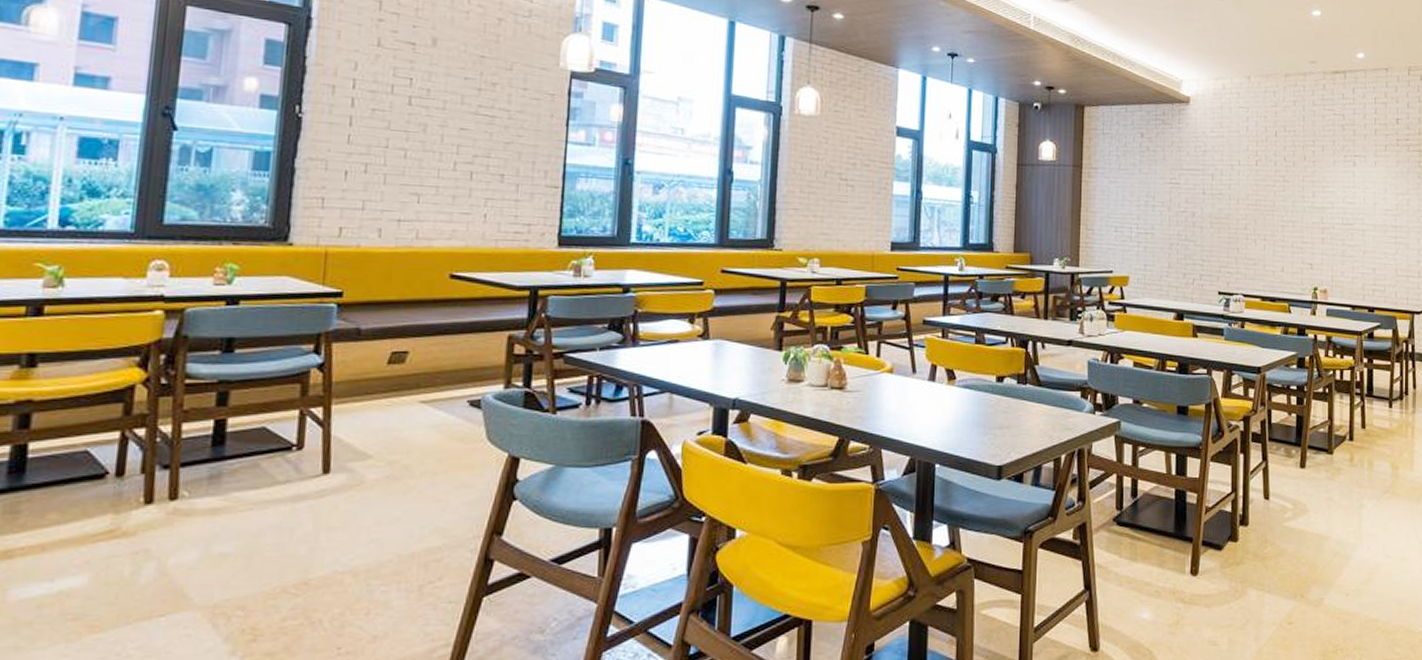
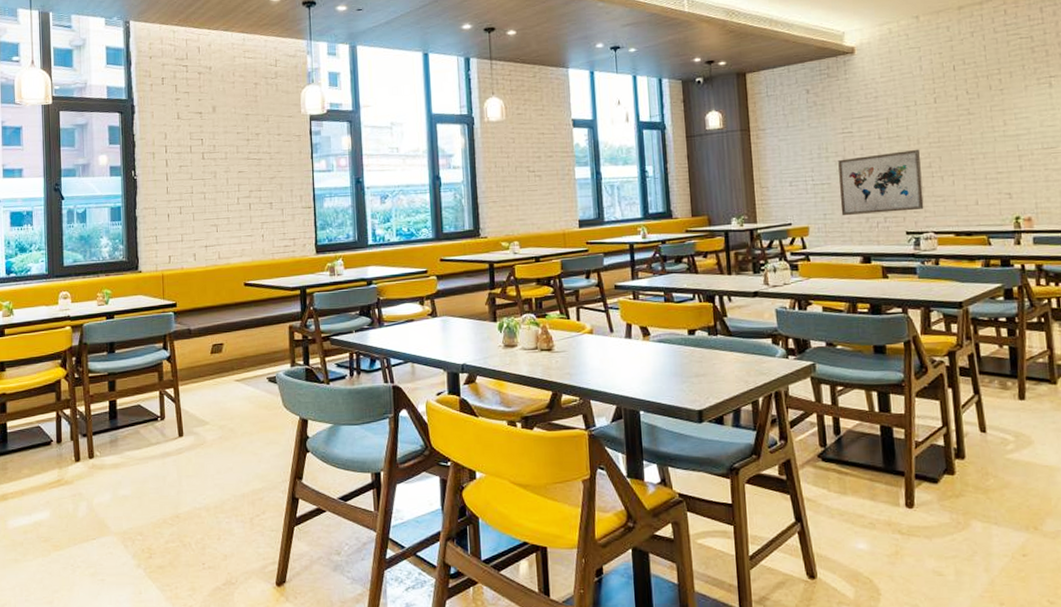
wall art: none [1161,209,1238,271] -> present [838,149,924,216]

